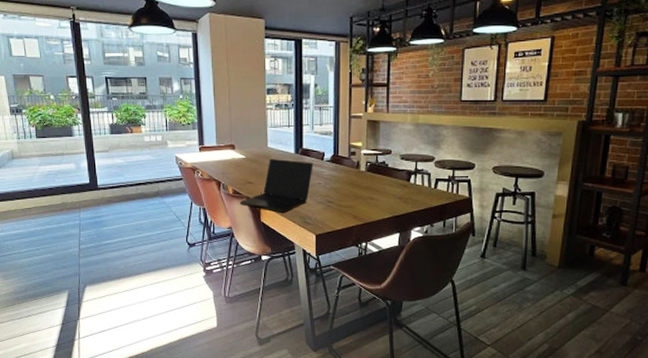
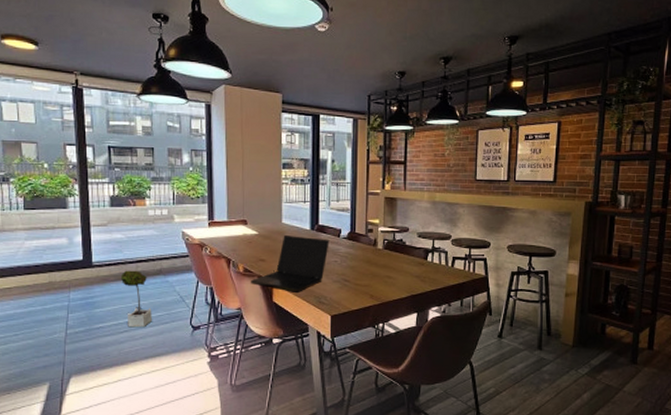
potted tree: none [123,192,152,244] -> present [120,270,152,328]

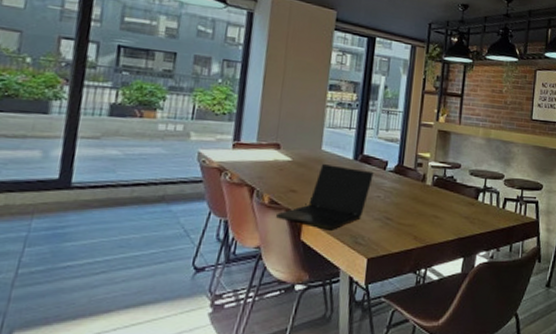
potted tree: present [120,270,152,328] -> none [107,195,144,268]

